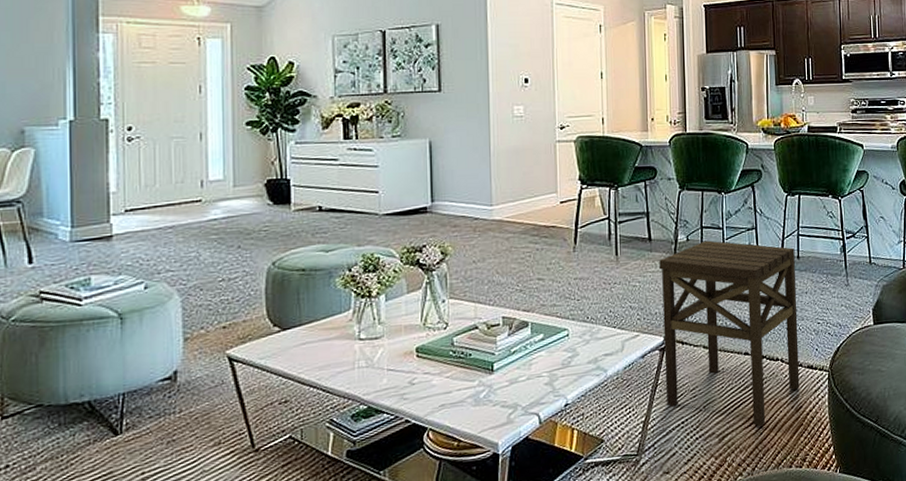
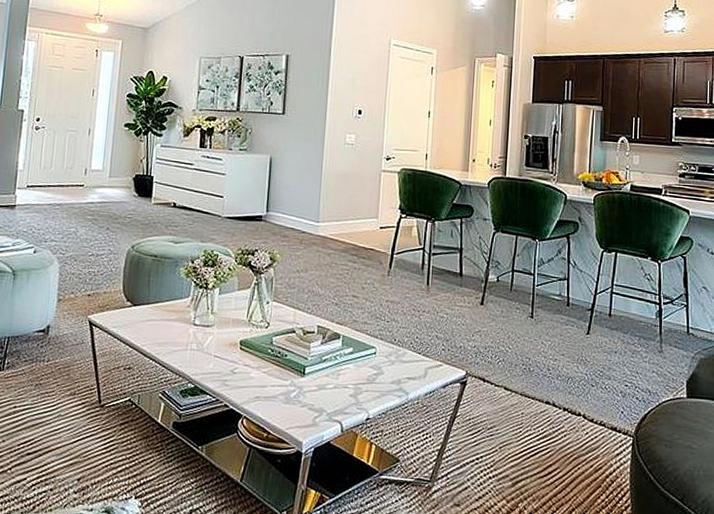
side table: present [659,240,800,427] -> none [463,284,606,479]

